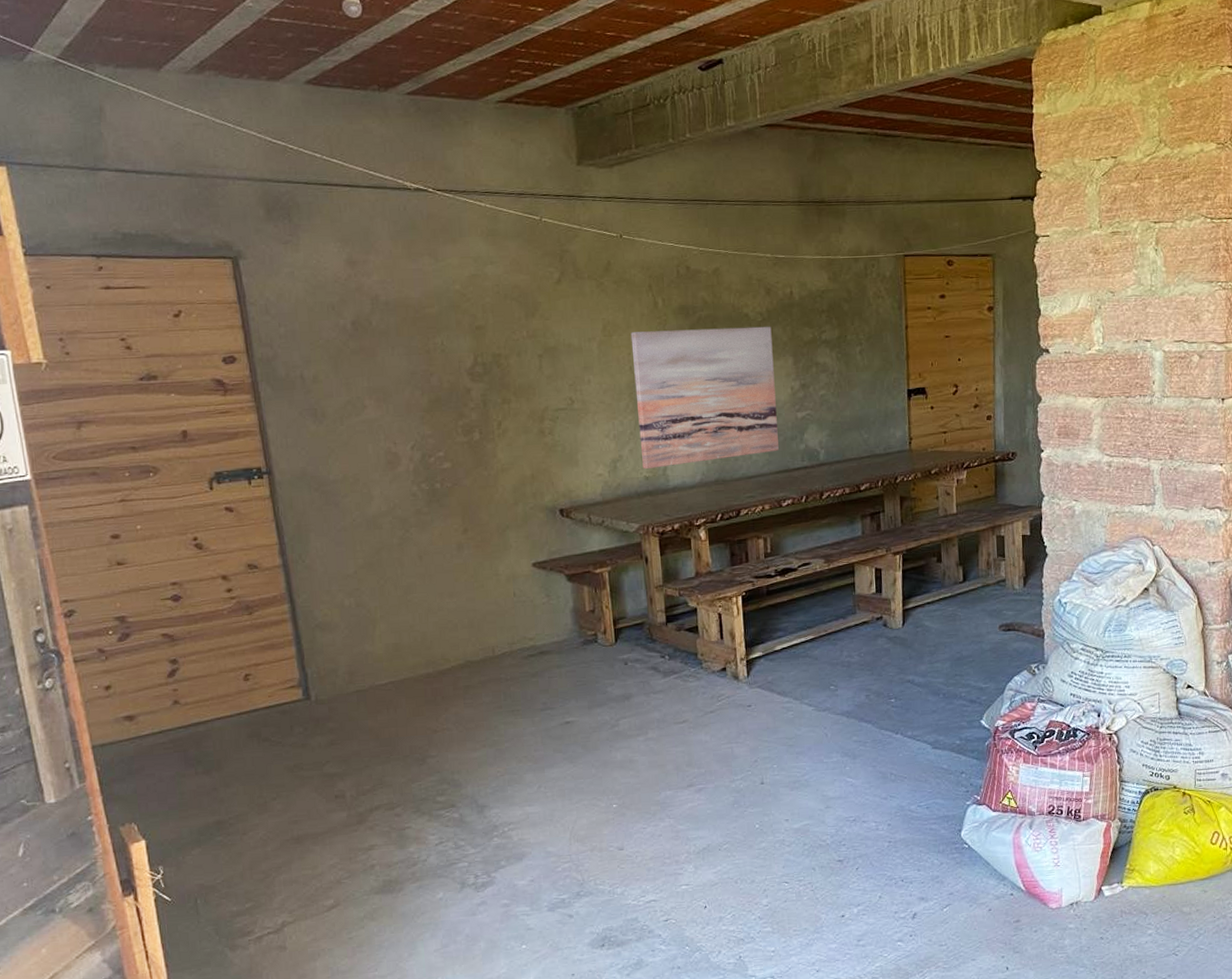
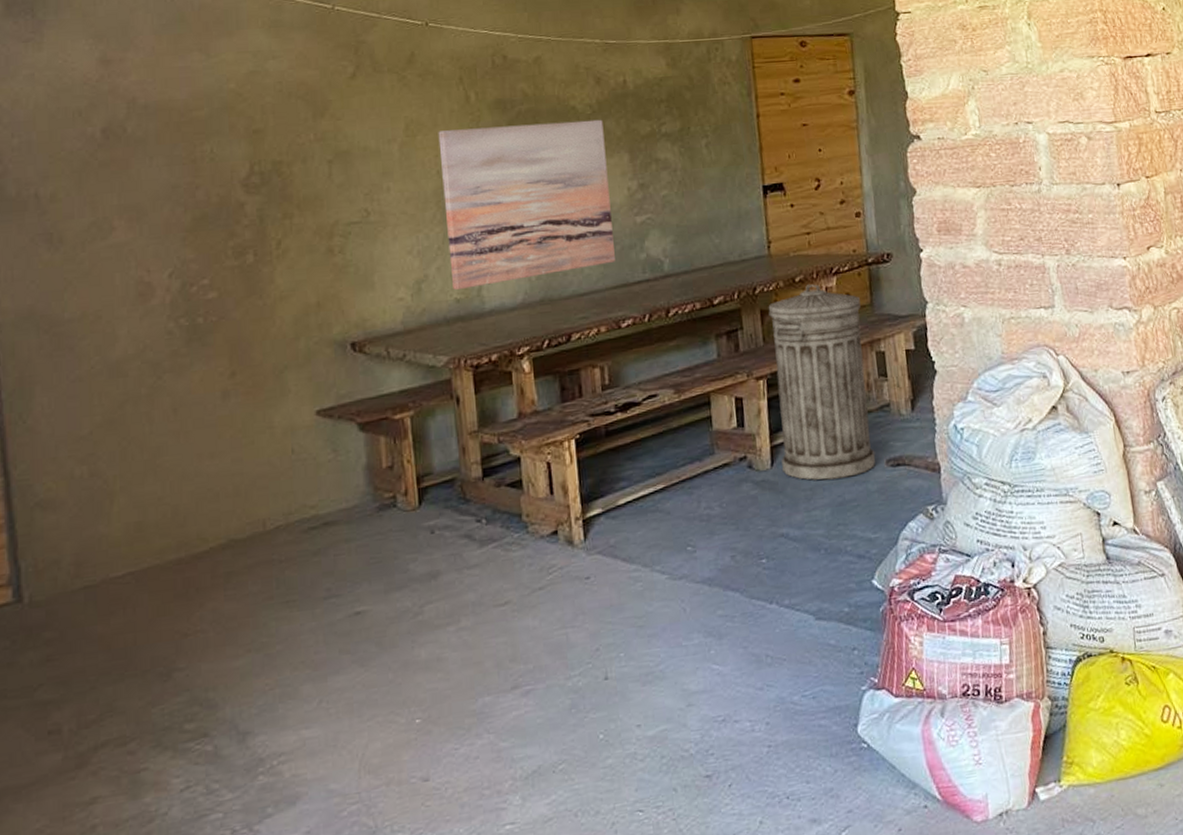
trash can: none [907,476,991,639] -> present [768,284,876,480]

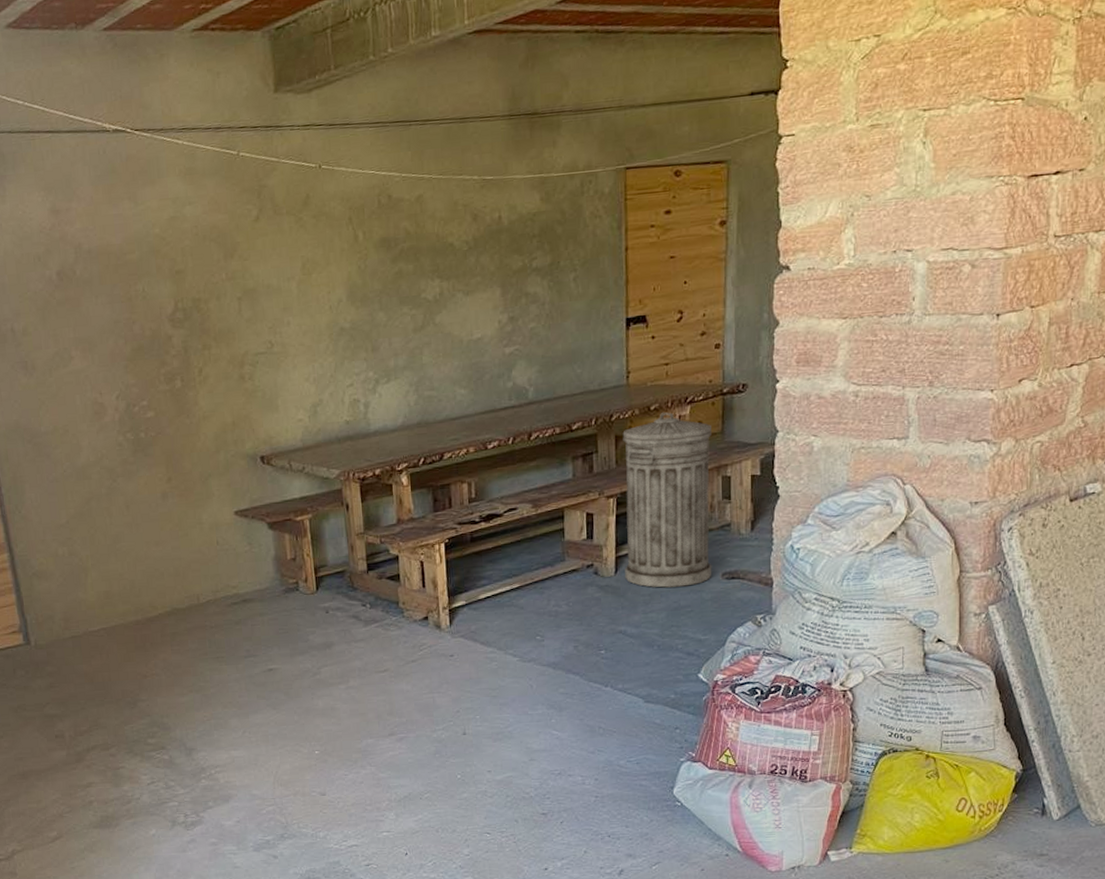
wall art: present [438,119,615,291] -> none [330,255,485,414]

